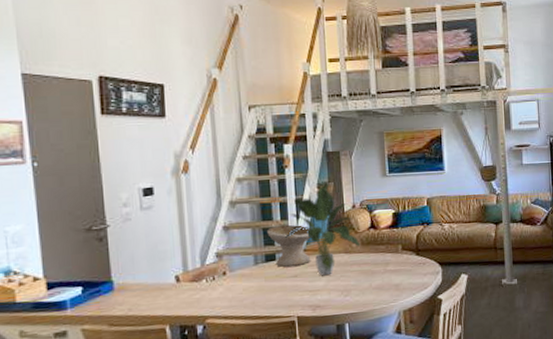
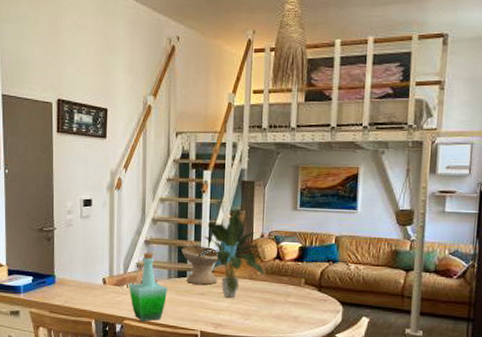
bottle: none [207,239,256,317] -> present [128,253,168,322]

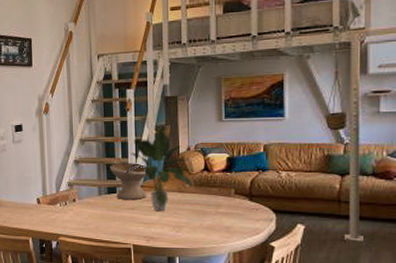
bottle: present [128,253,168,322] -> none [61,172,99,238]

